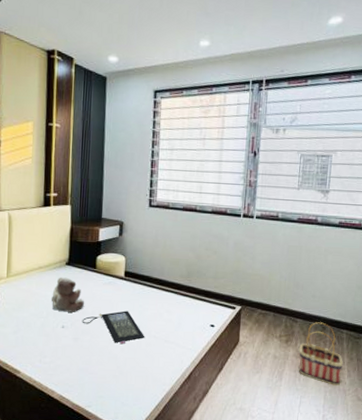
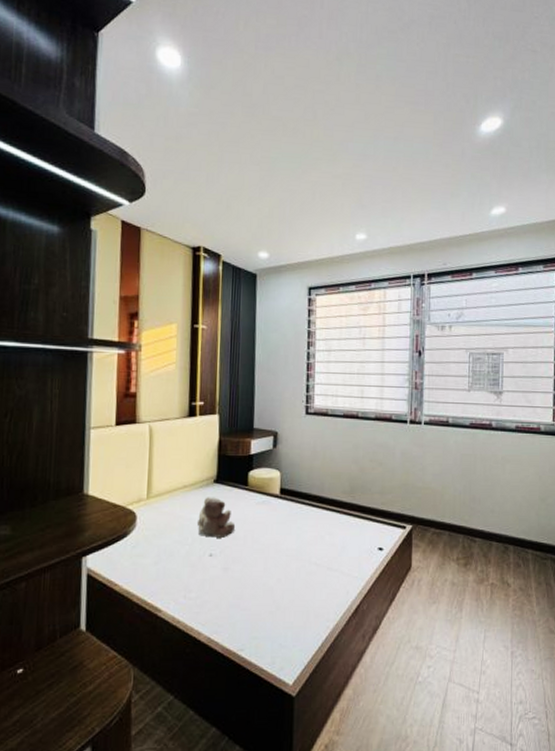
clutch bag: present [82,310,145,345] -> none [232,534,305,574]
basket: present [298,322,343,385] -> none [480,541,530,616]

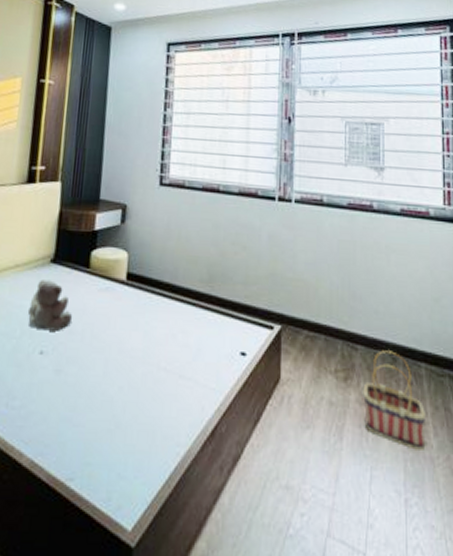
basket: none [480,541,530,616] -> present [363,350,426,450]

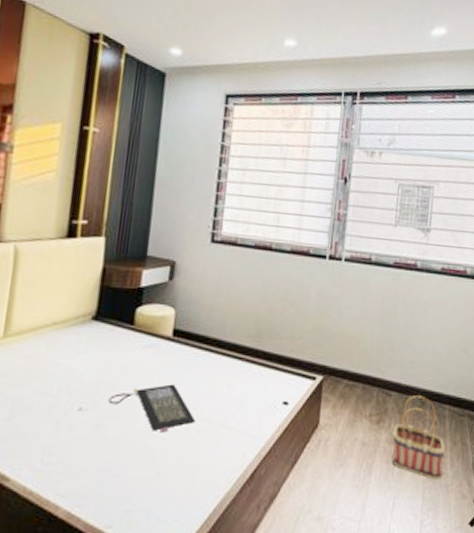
teddy bear: present [27,279,73,331] -> none [65,337,115,388]
clutch bag: none [67,329,153,381] -> present [108,384,196,433]

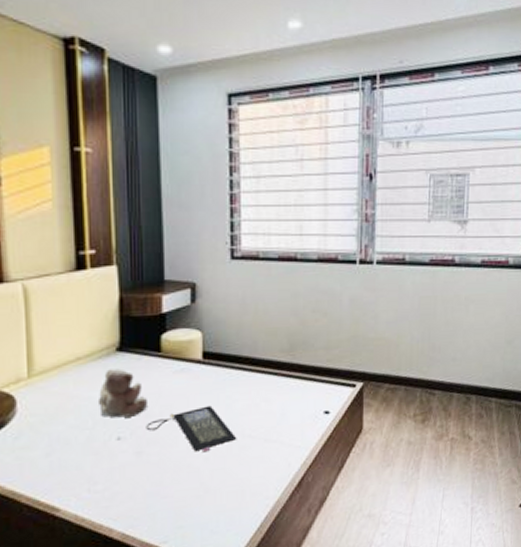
teddy bear: none [65,337,115,388] -> present [97,368,149,418]
basket: present [391,395,445,479] -> none [439,391,493,469]

